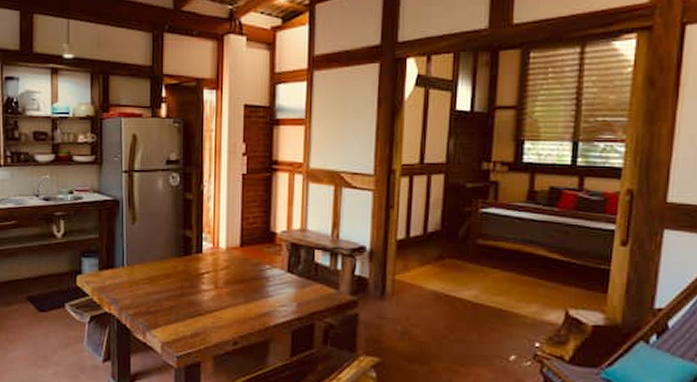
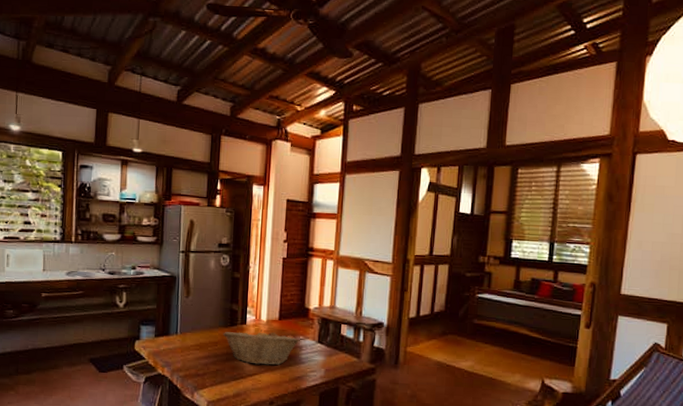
fruit basket: none [176,258,265,300] -> present [223,329,299,366]

